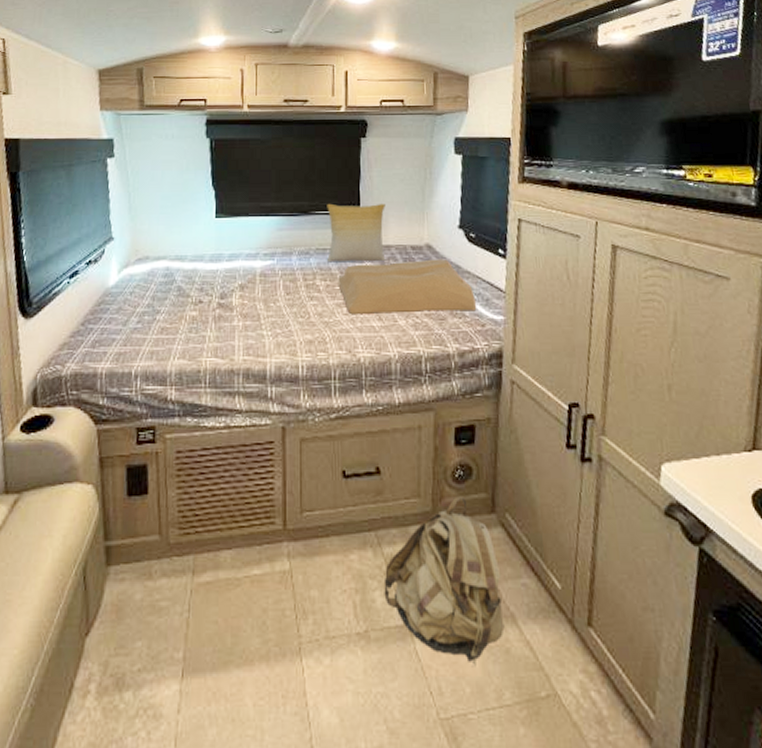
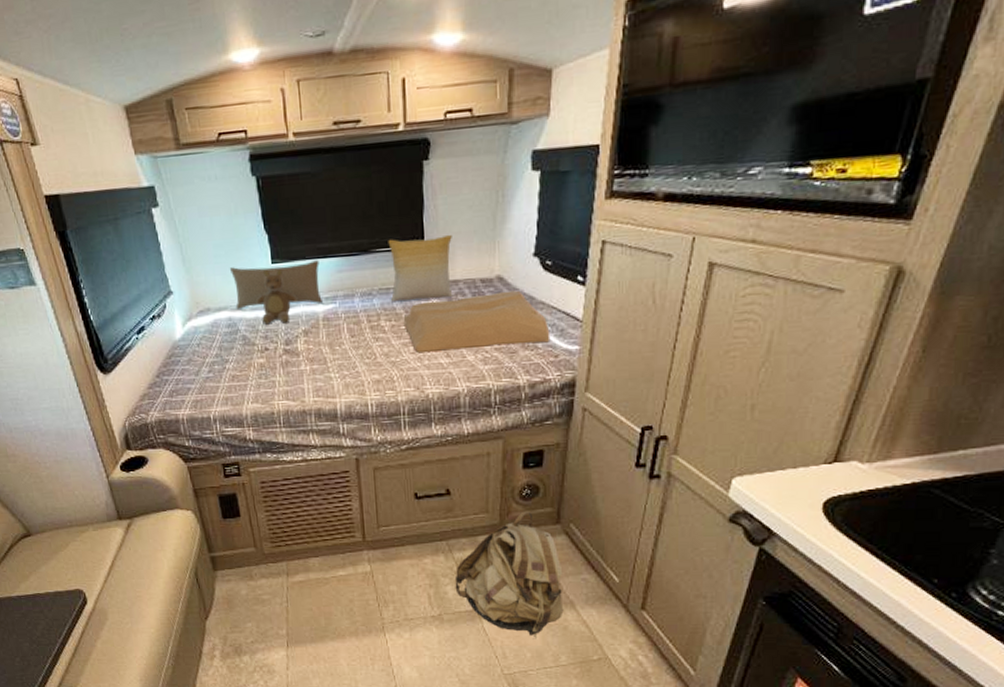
pillow: none [173,218,261,259] -> present [229,260,322,309]
teddy bear: none [196,224,237,277] -> present [256,269,298,325]

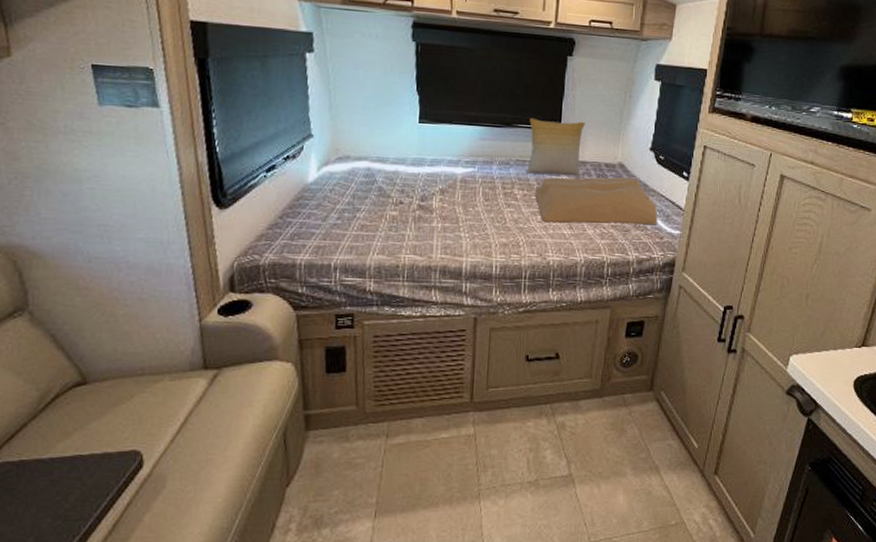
pillow: present [229,260,322,309] -> none [376,120,465,166]
teddy bear: present [256,269,298,325] -> none [398,128,439,180]
backpack: present [455,511,564,639] -> none [553,378,652,505]

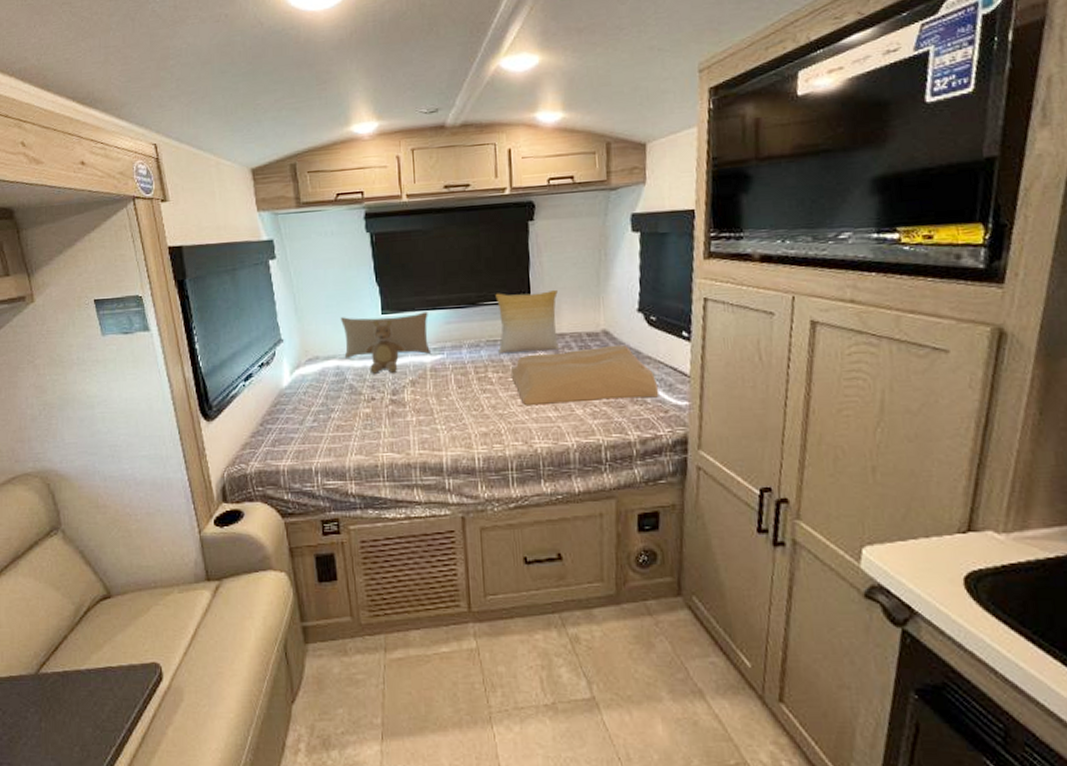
pillow: none [376,120,465,166] -> present [340,312,430,358]
teddy bear: none [398,128,439,180] -> present [365,320,406,374]

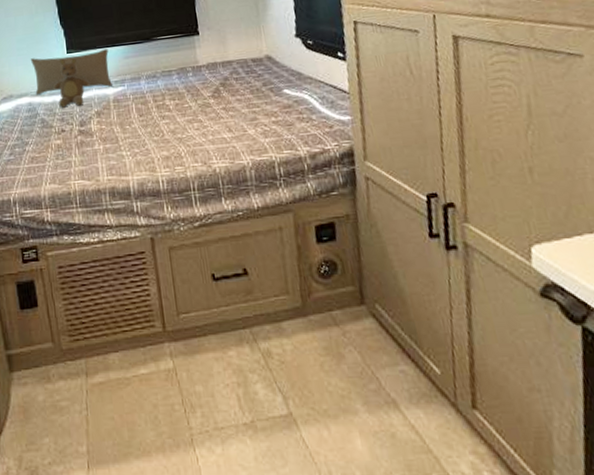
pillow: present [495,290,560,354] -> none [167,23,229,83]
blanket: present [510,344,659,406] -> none [185,67,323,129]

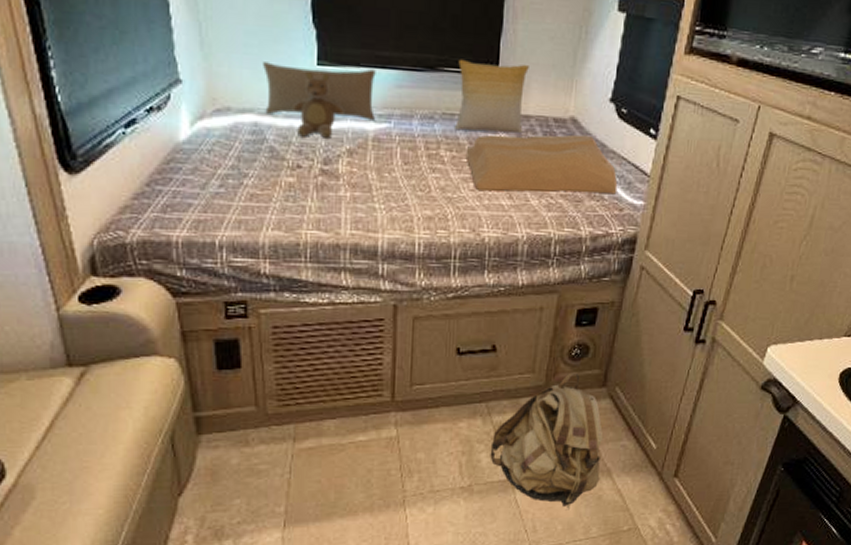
pillow: none [167,23,229,83] -> present [455,59,529,134]
blanket: none [185,67,323,129] -> present [465,134,618,195]
backpack: none [263,291,388,452] -> present [490,372,604,511]

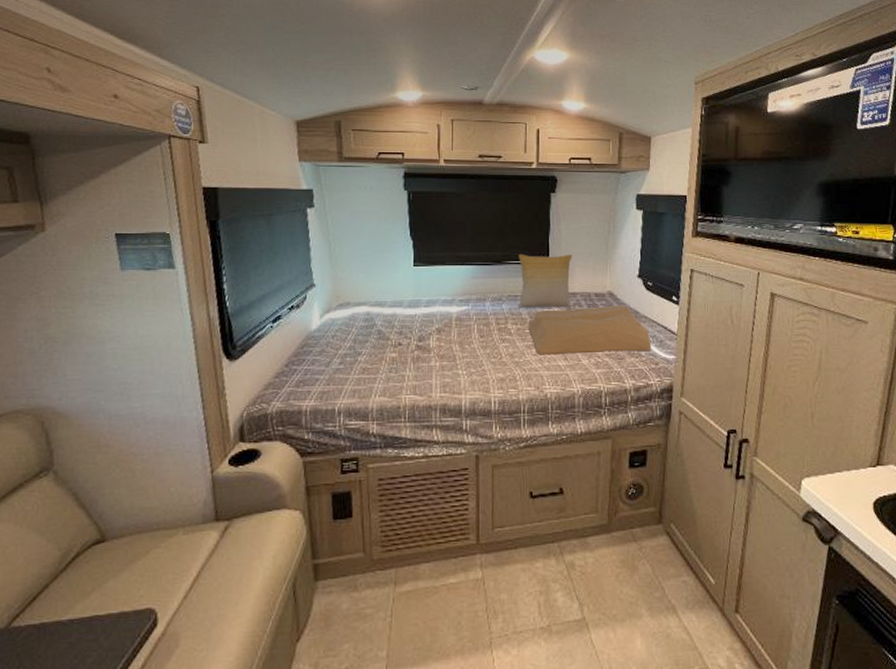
pillow: present [262,62,376,120] -> none [373,267,457,305]
teddy bear: present [292,72,345,138] -> none [395,272,434,321]
backpack: present [490,372,604,511] -> none [564,511,666,650]

